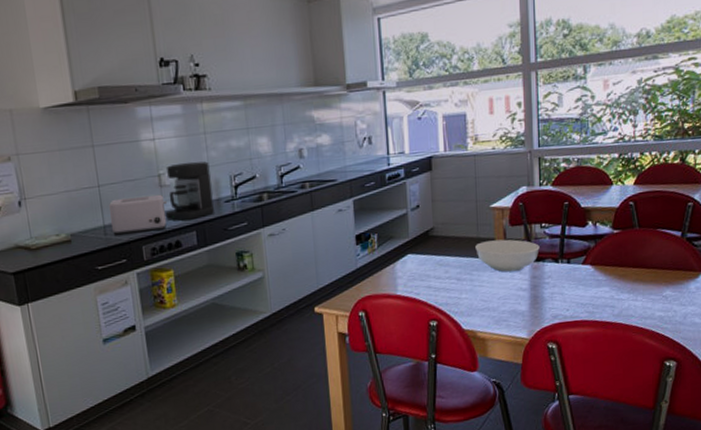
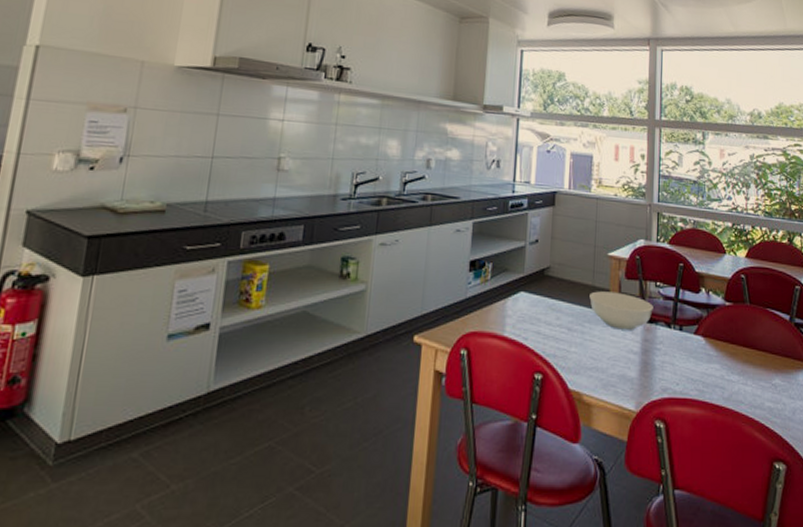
toaster: present [108,194,167,236] -> none [213,174,280,219]
coffee maker: present [165,161,214,221] -> none [275,149,334,213]

